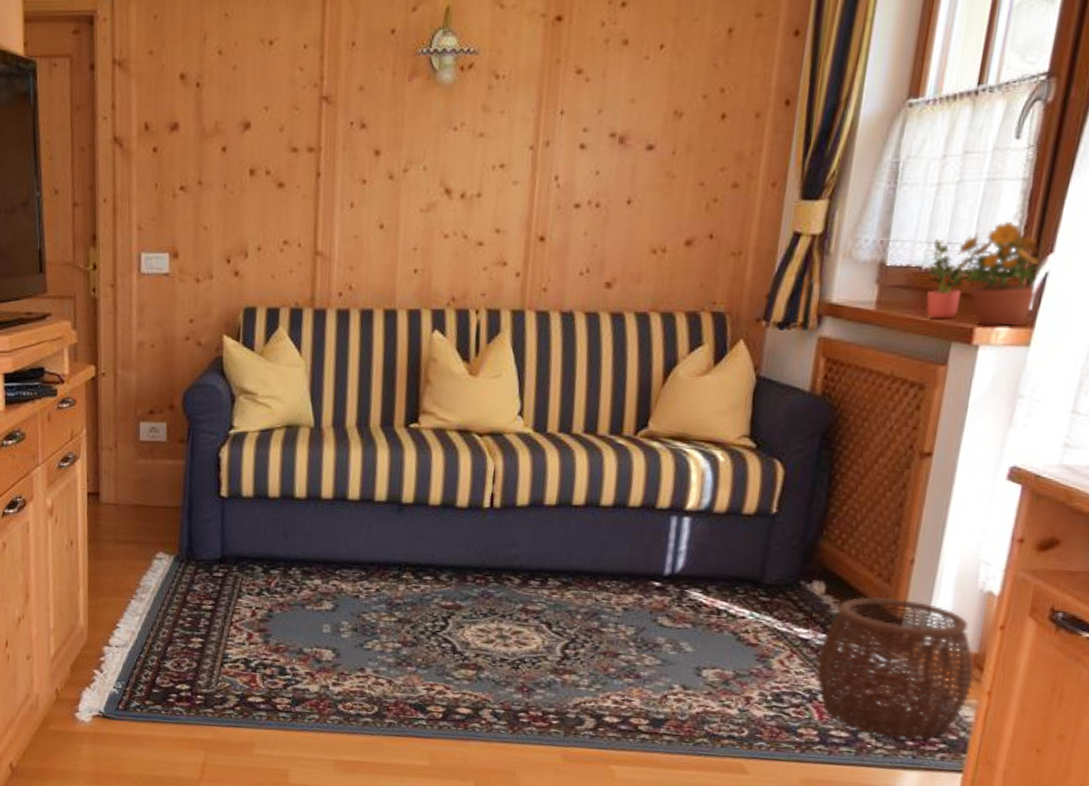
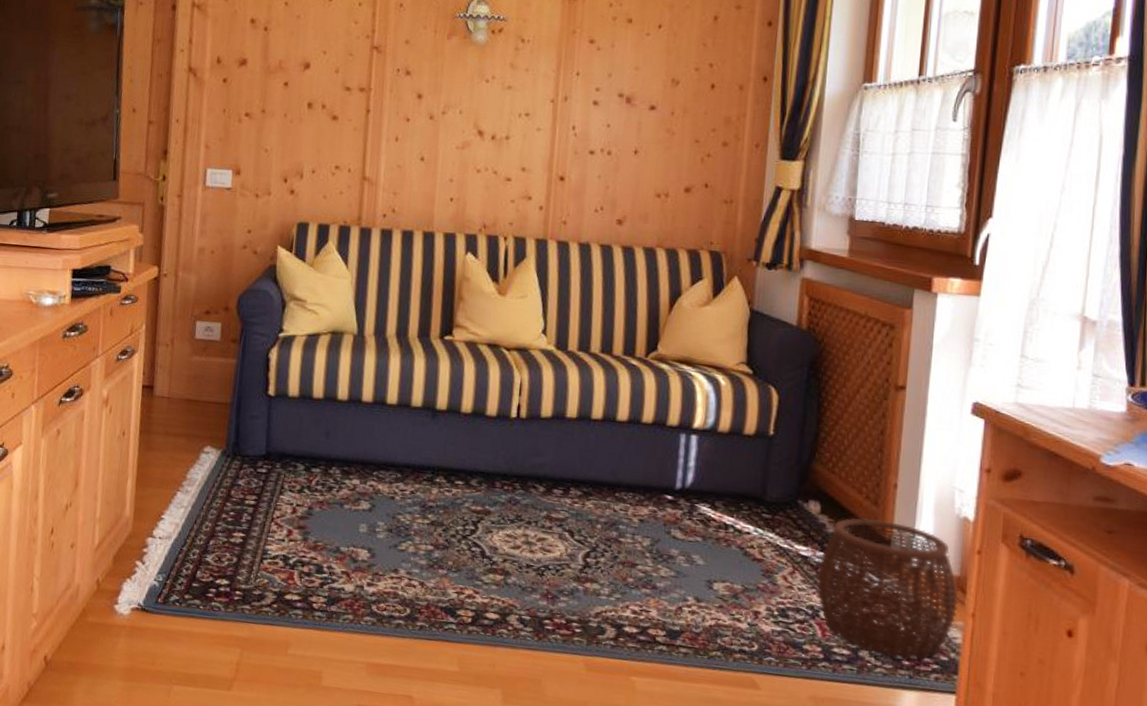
potted plant: present [925,238,987,319] -> none [888,199,939,269]
flowerpot: present [958,221,1041,327] -> none [914,188,984,278]

